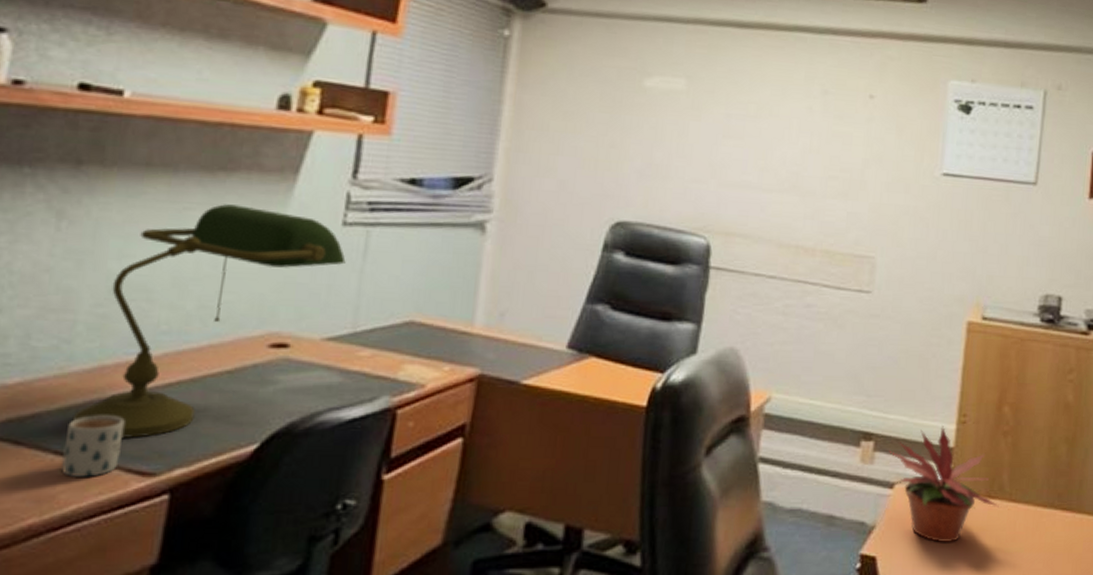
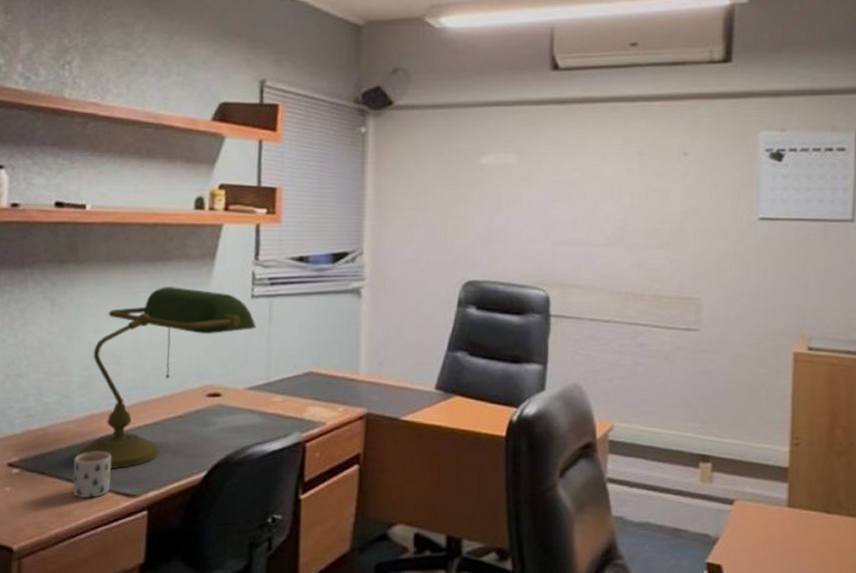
potted plant: present [889,426,999,543] -> none [726,448,838,554]

